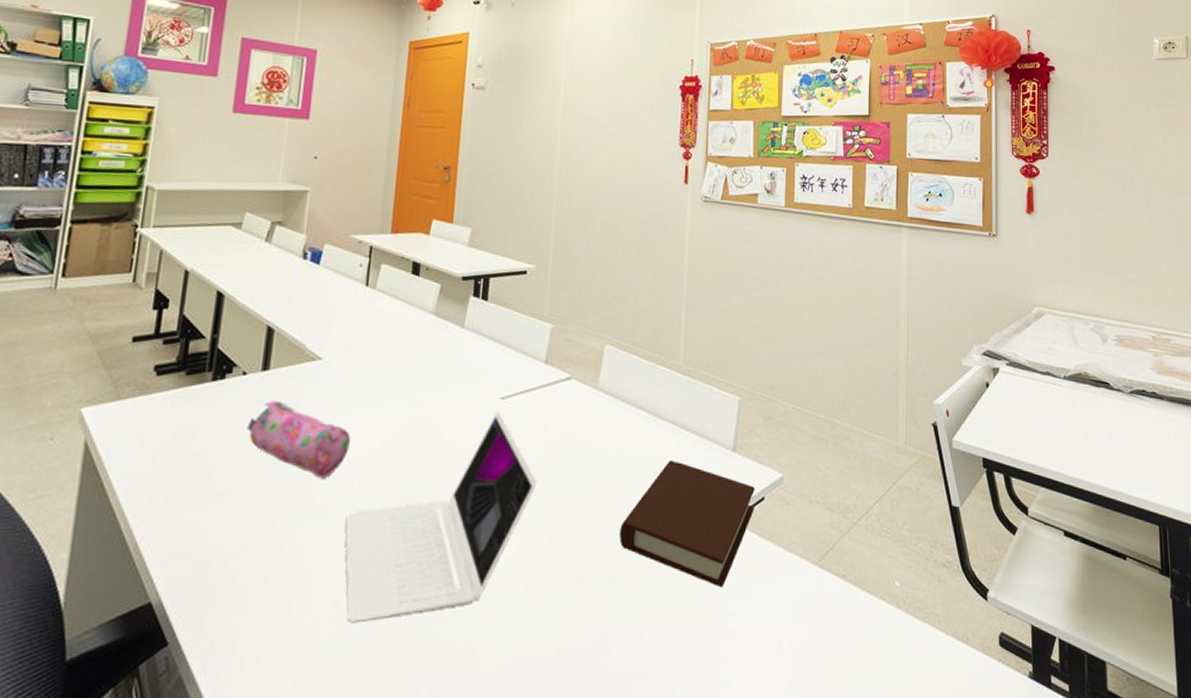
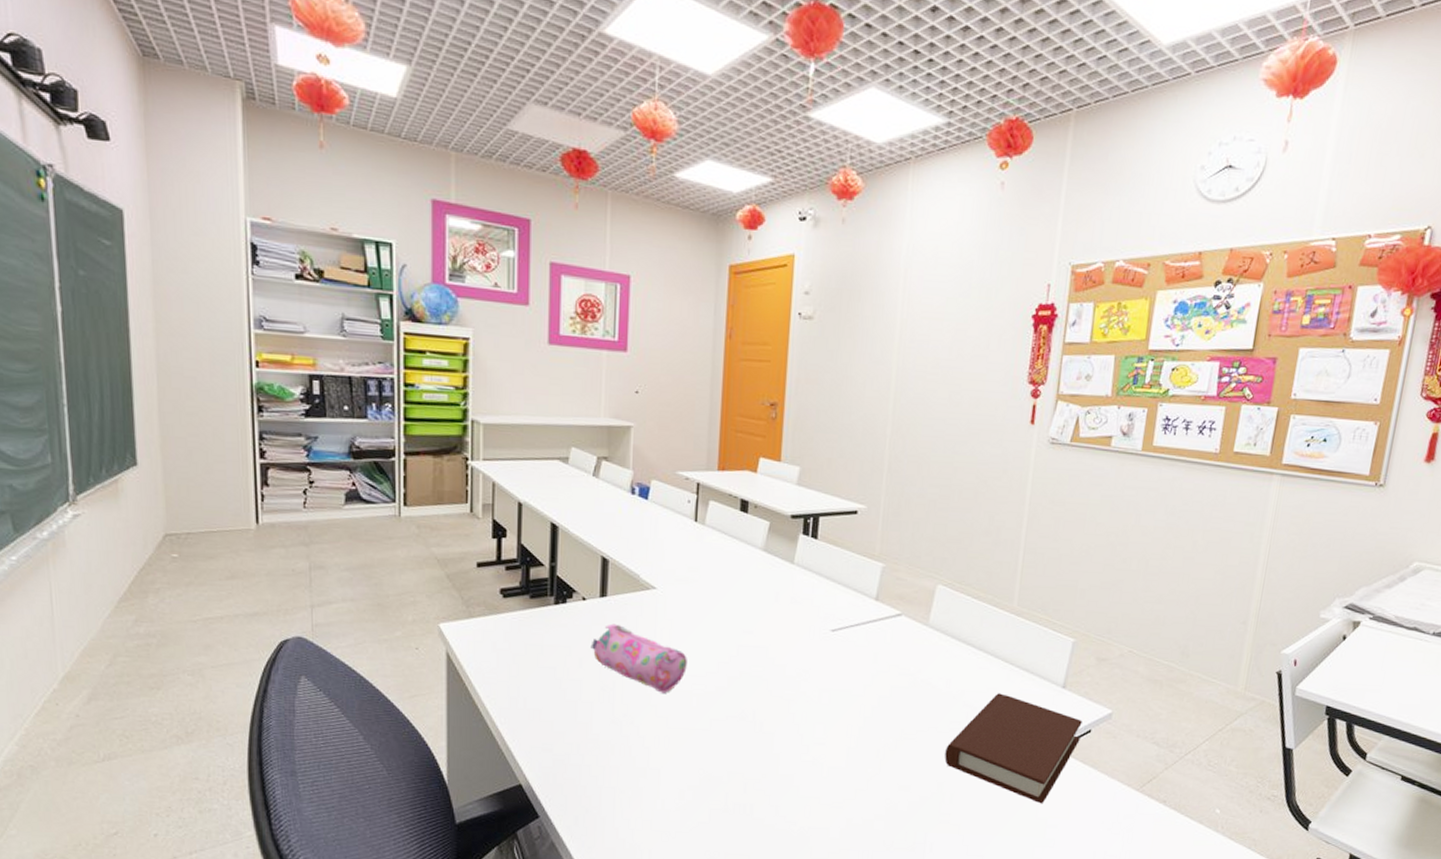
laptop: present [345,411,537,623] -> none [686,642,866,812]

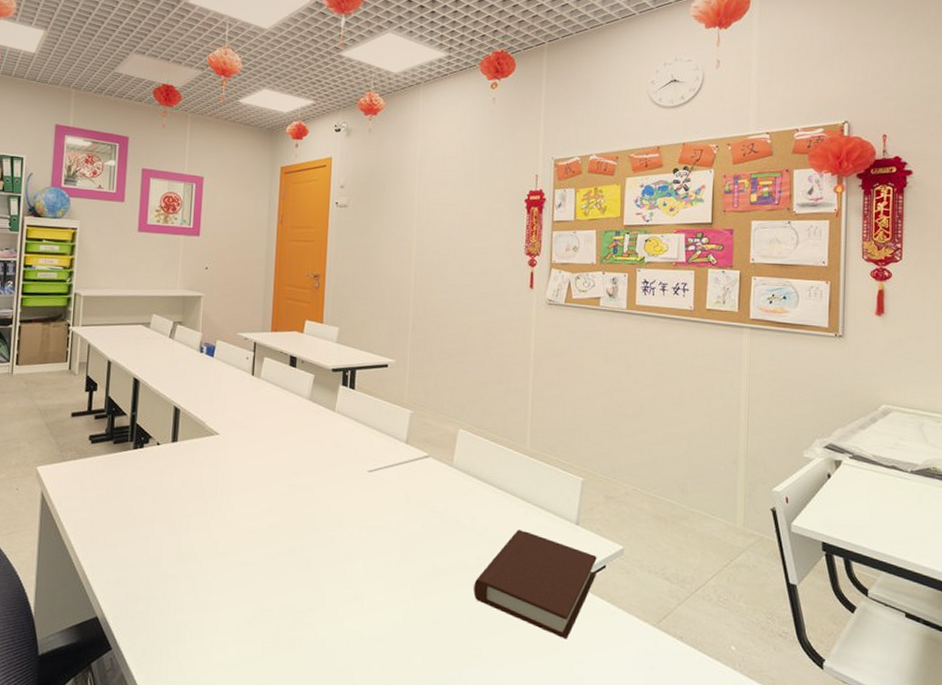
pencil case: present [590,623,687,693] -> none [162,466,244,530]

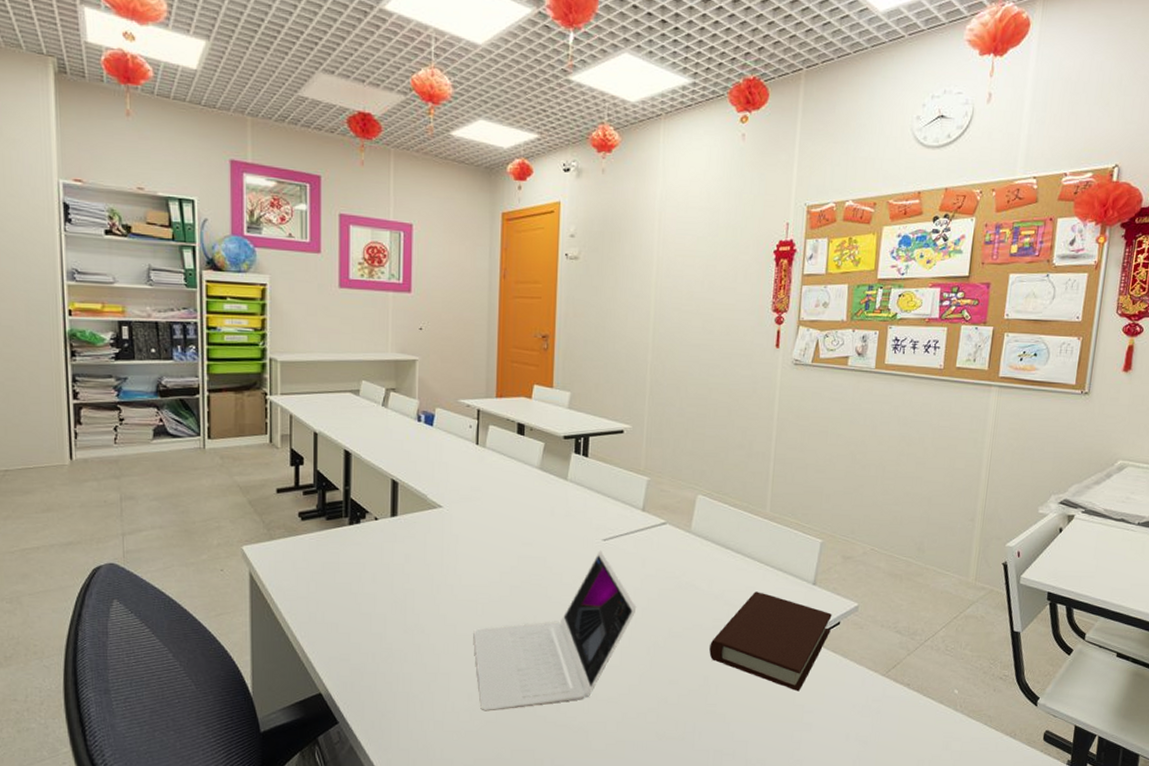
laptop: none [243,482,401,645] -> present [473,550,637,711]

